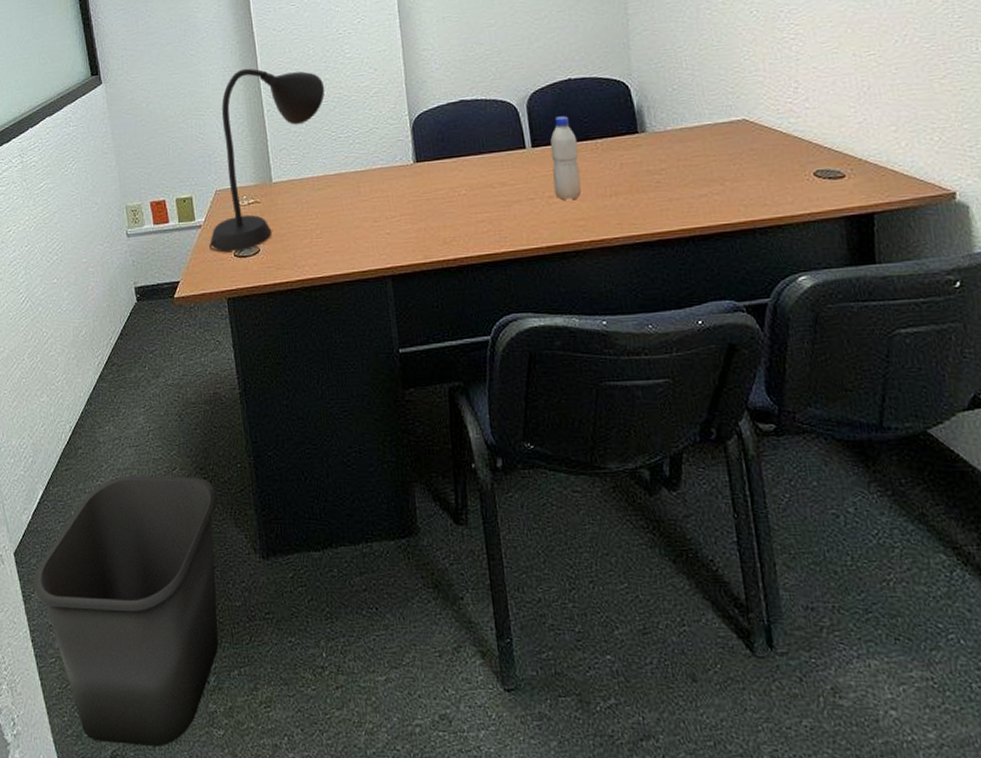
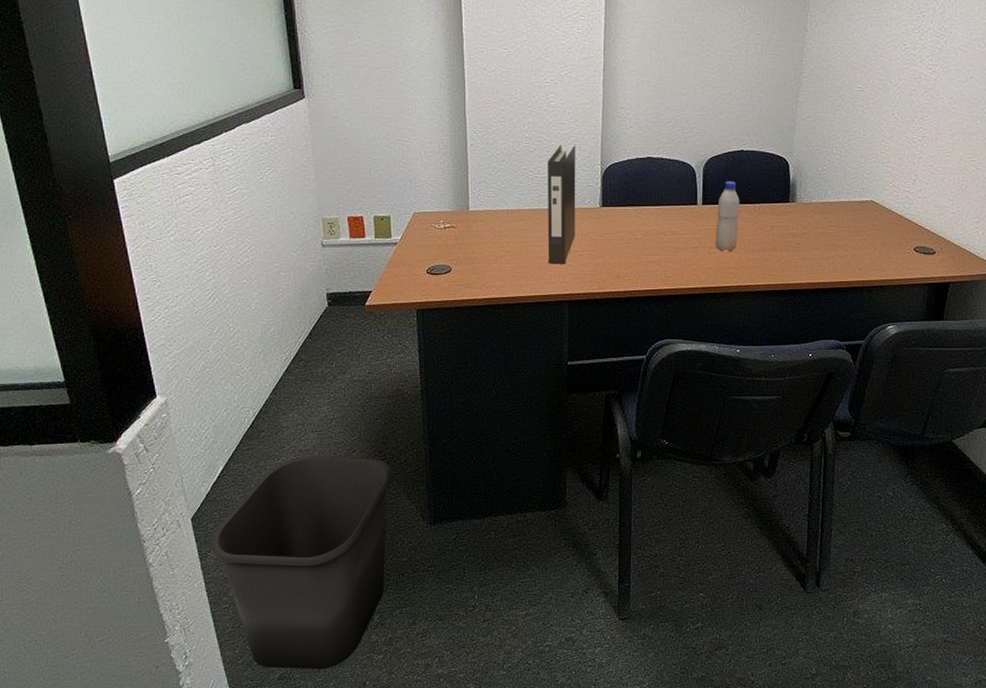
desk lamp: present [209,68,325,253] -> none [403,102,528,269]
binder: none [349,97,391,234] -> present [547,145,576,264]

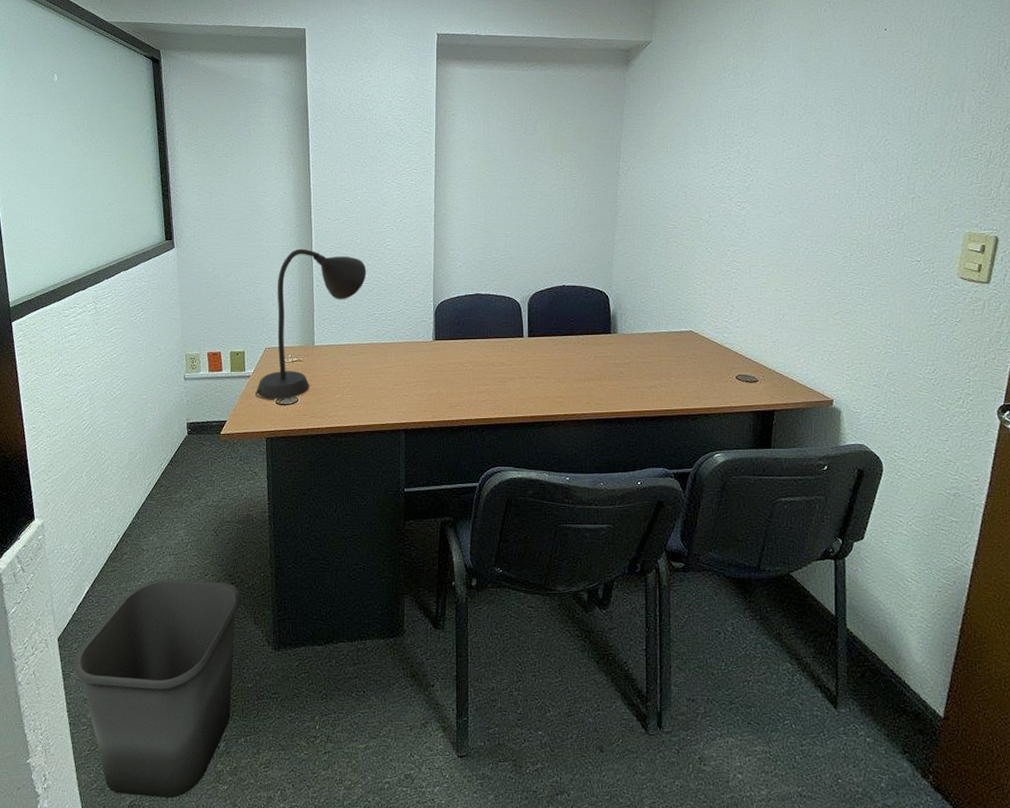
desk lamp: none [403,102,528,269] -> present [255,248,367,400]
binder: present [547,145,576,264] -> none [384,284,411,395]
water bottle: present [715,181,740,252] -> none [541,314,564,382]

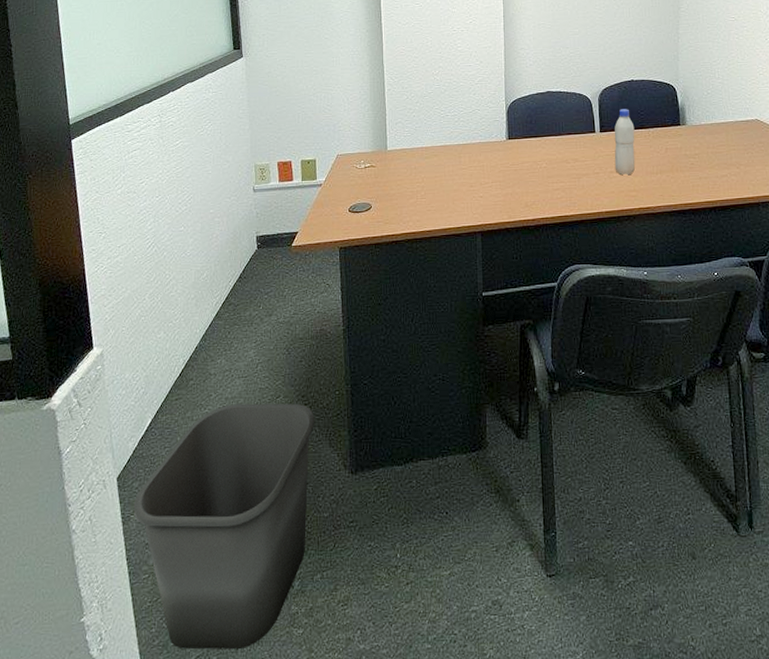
desk lamp: present [255,248,367,400] -> none [327,53,438,209]
water bottle: none [541,314,564,382] -> present [614,109,636,176]

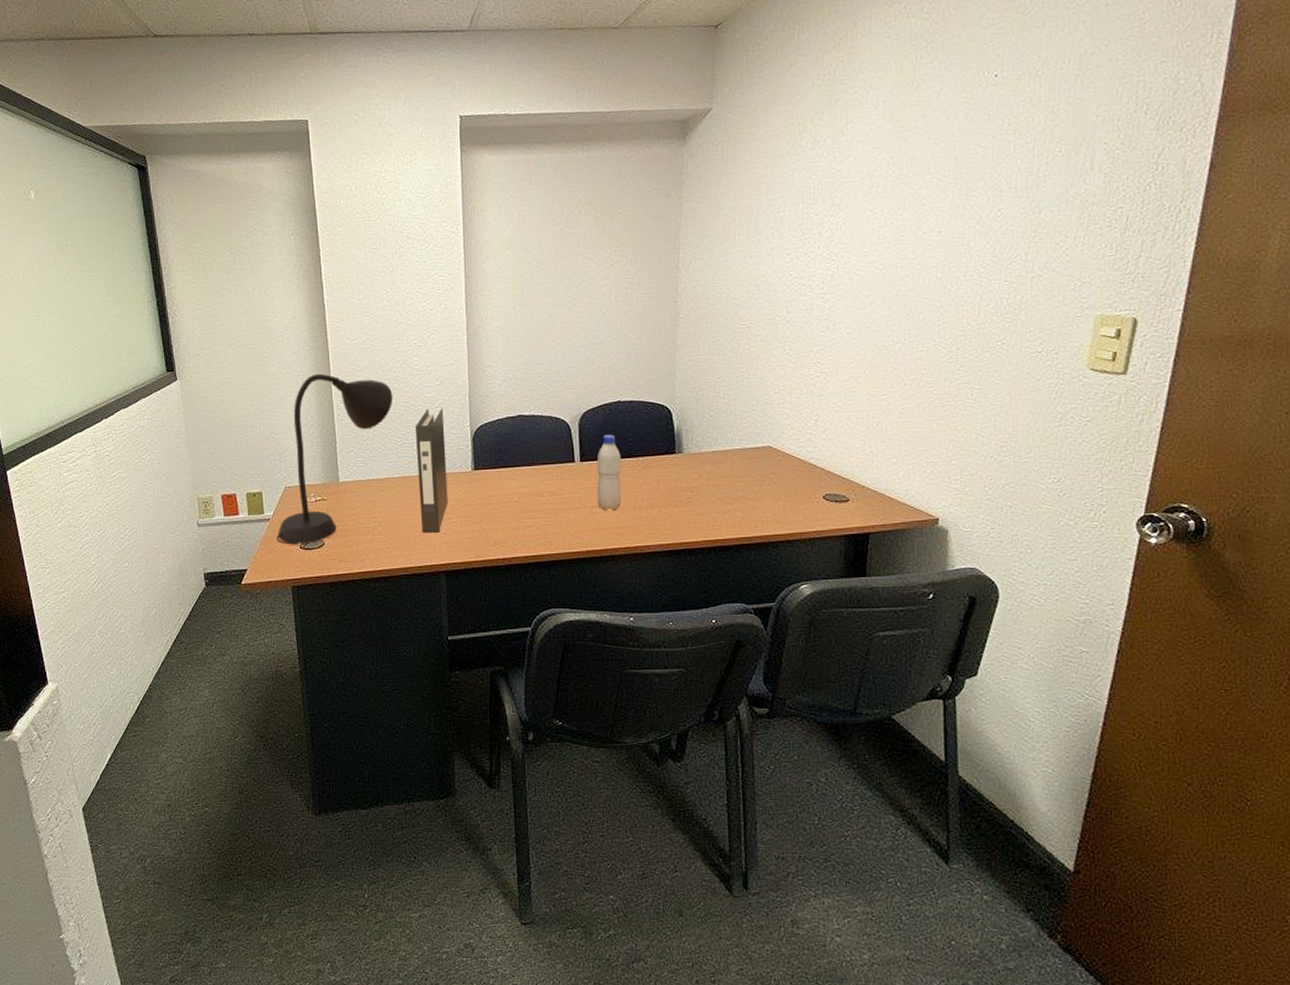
waste bin: present [133,403,314,650] -> none [100,742,275,972]
desk lamp: none [327,53,438,209] -> present [276,373,393,545]
binder: none [456,84,485,197] -> present [414,408,448,533]

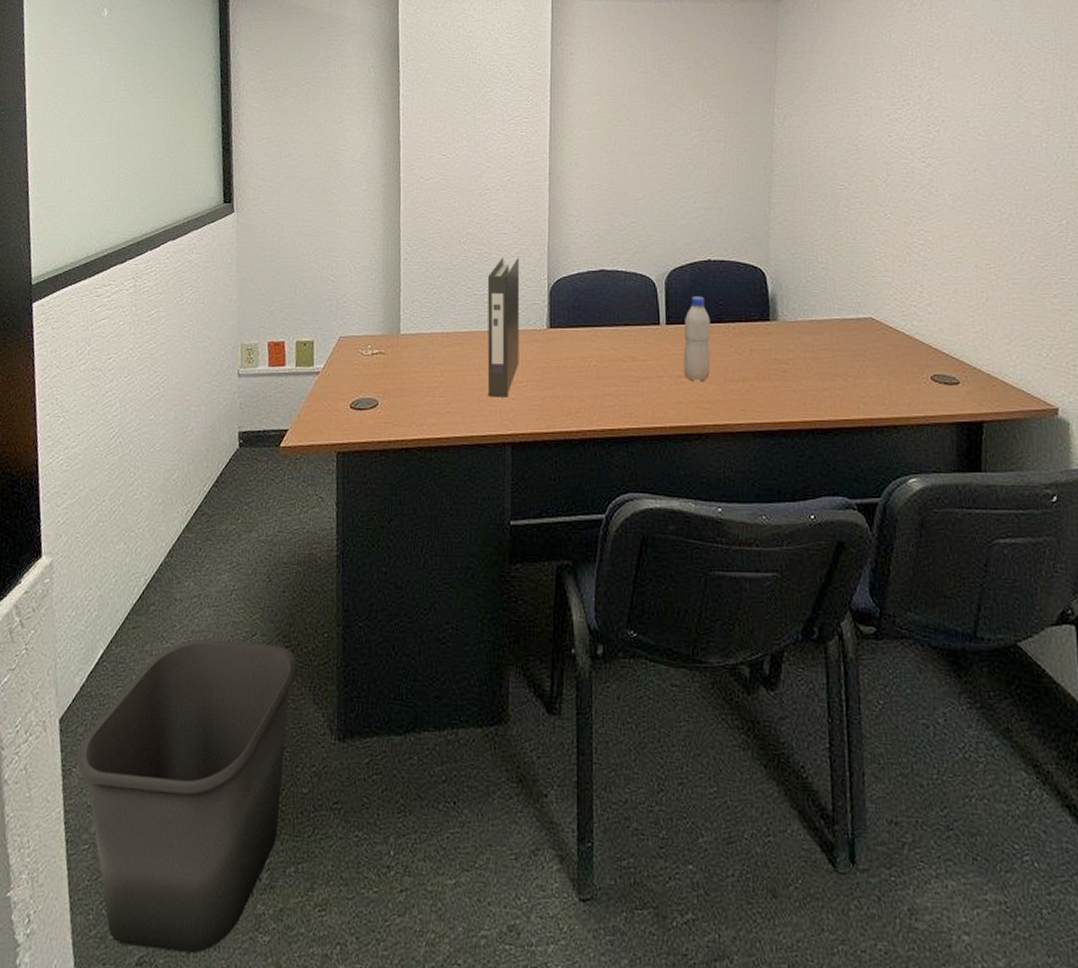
waste bin: none [100,742,275,972] -> present [76,639,297,953]
desk lamp: present [276,373,393,545] -> none [325,213,466,404]

